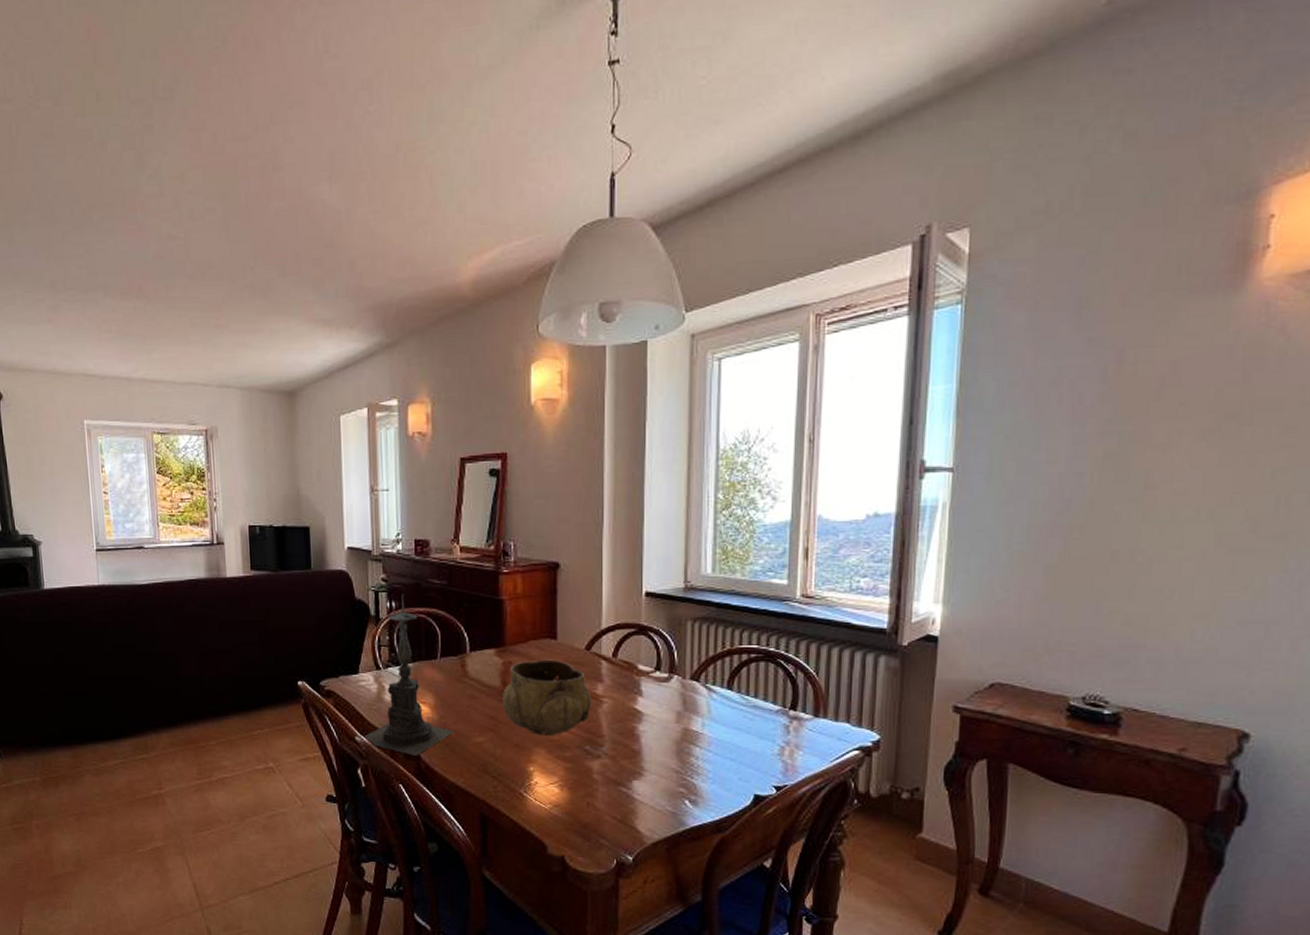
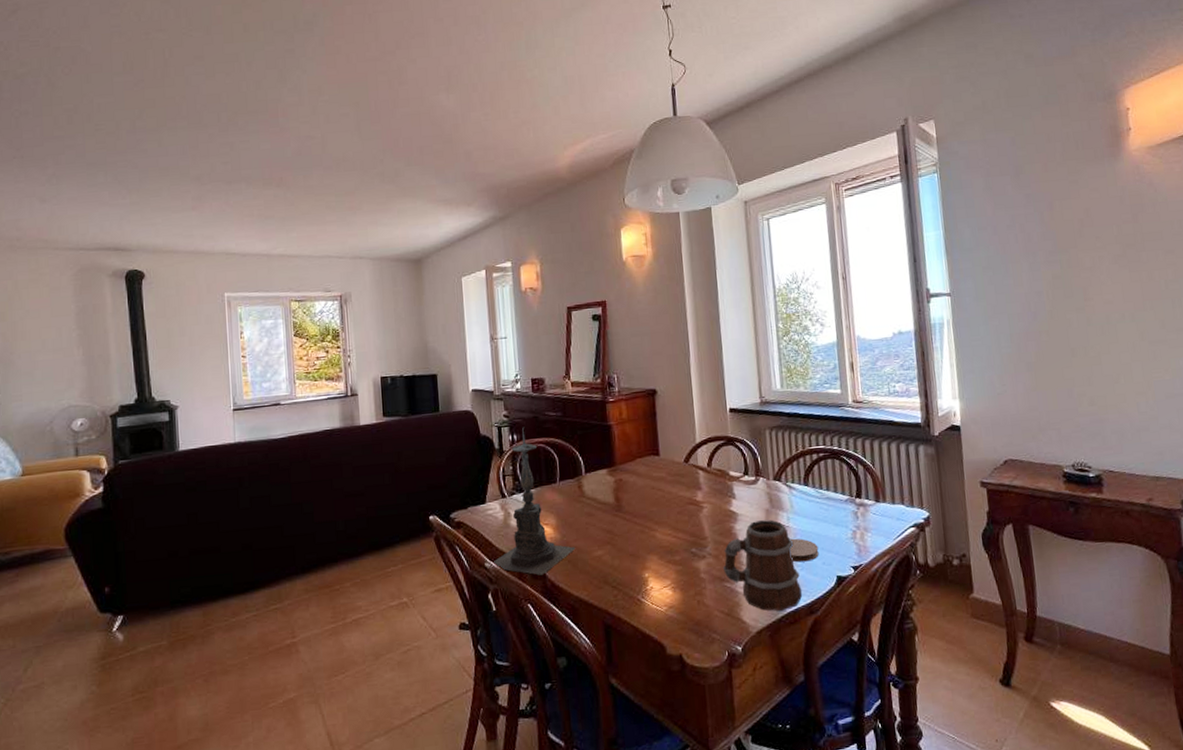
decorative bowl: present [503,659,591,735] -> none [616,473,694,543]
mug: none [620,723,709,824] -> present [723,519,802,611]
coaster: none [700,747,736,775] -> present [789,538,819,563]

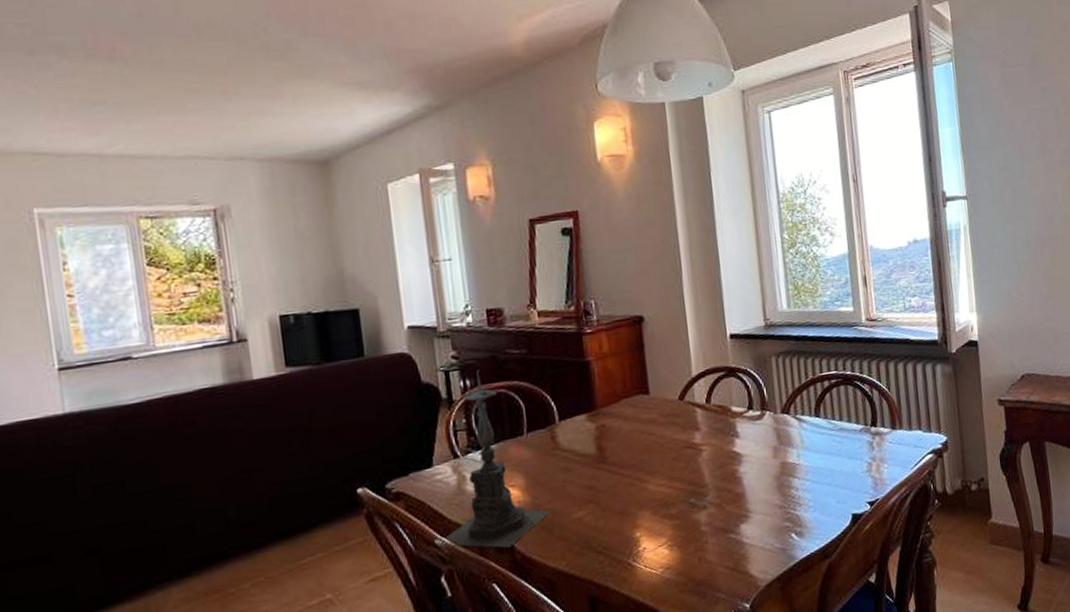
mug: present [723,519,802,611] -> none [727,458,815,561]
coaster: present [789,538,819,563] -> none [800,476,833,504]

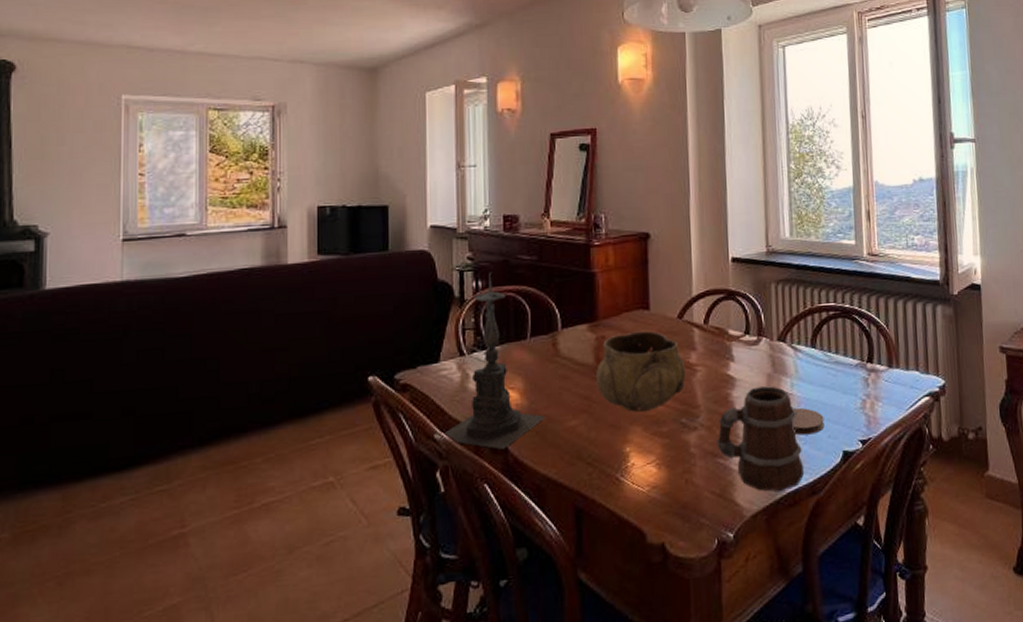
decorative bowl: none [599,415,692,498] -> present [596,330,686,412]
mug: none [727,458,815,561] -> present [717,386,804,492]
coaster: none [800,476,833,504] -> present [792,407,825,436]

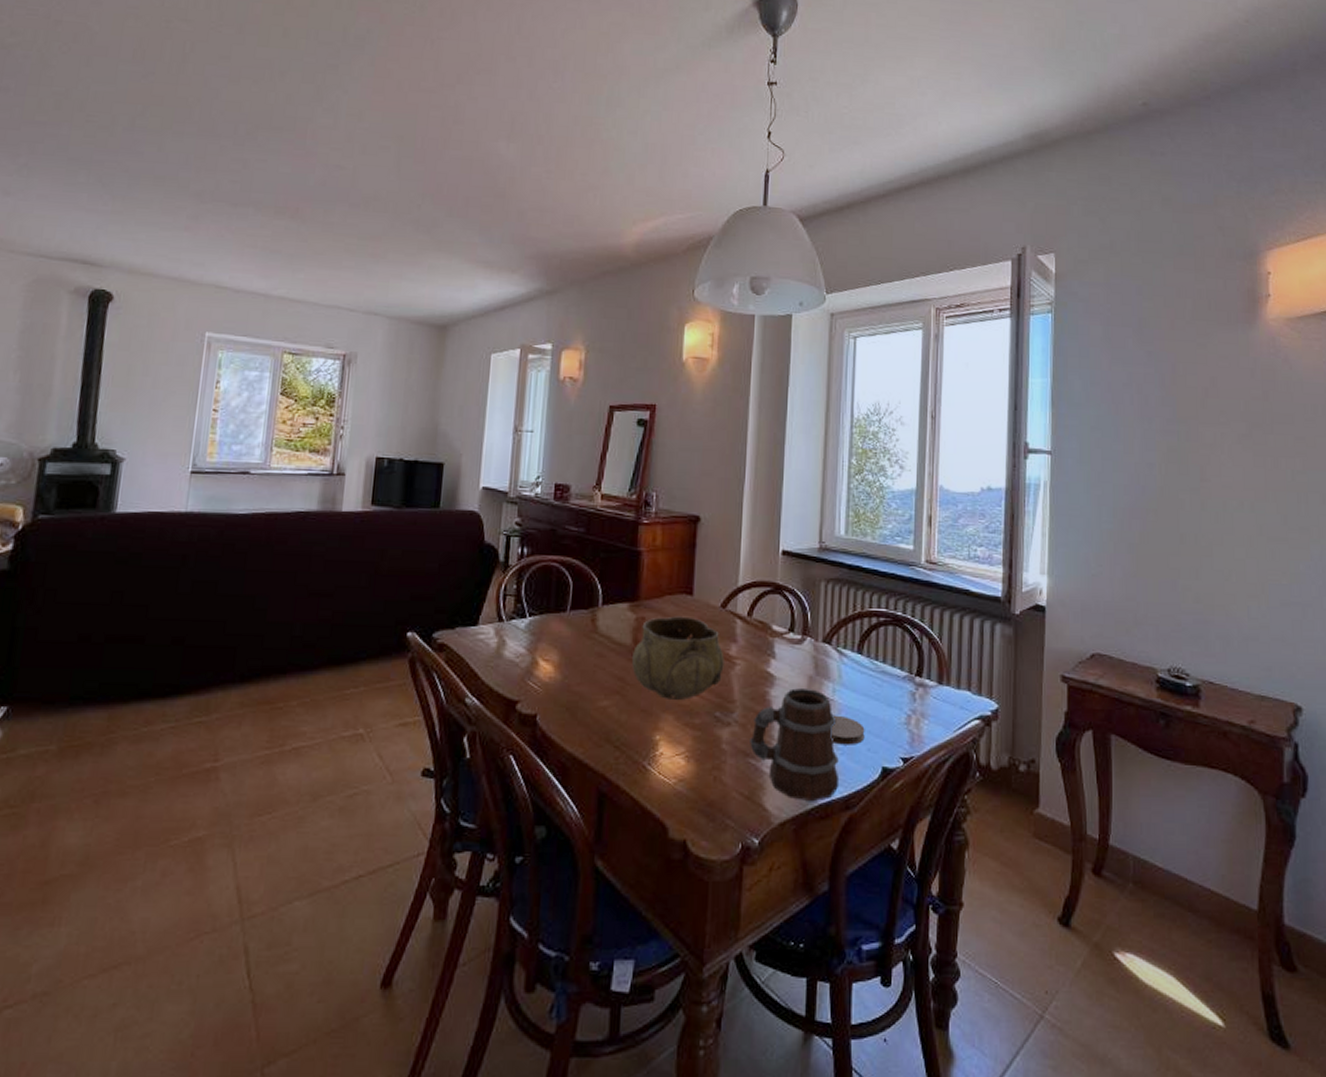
candle holder: present [442,272,546,450] -> none [473,539,578,722]

